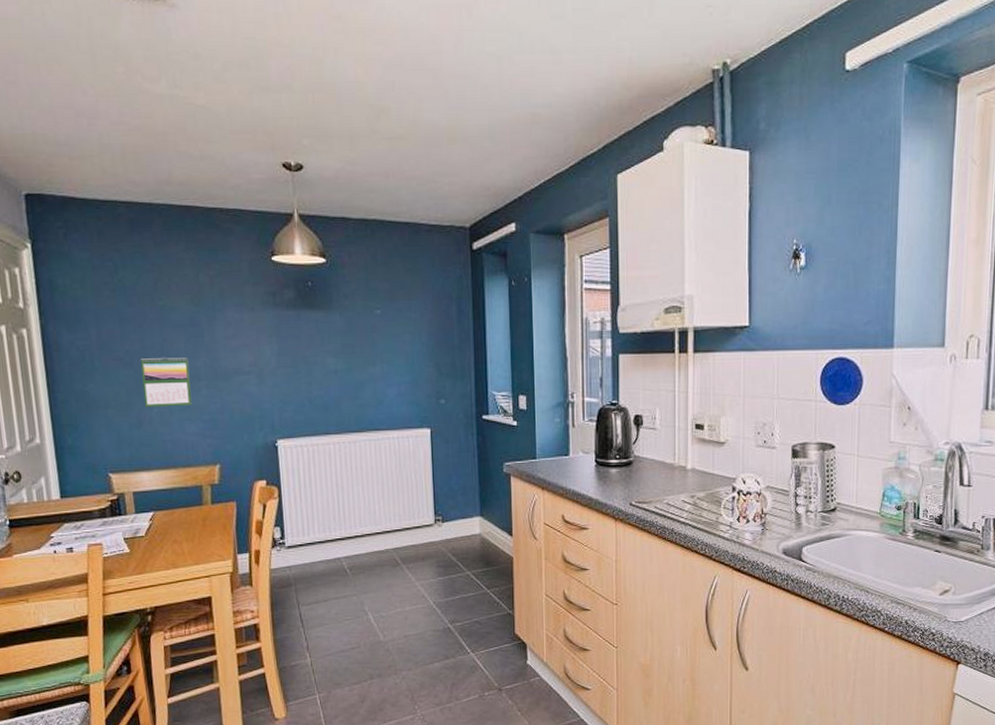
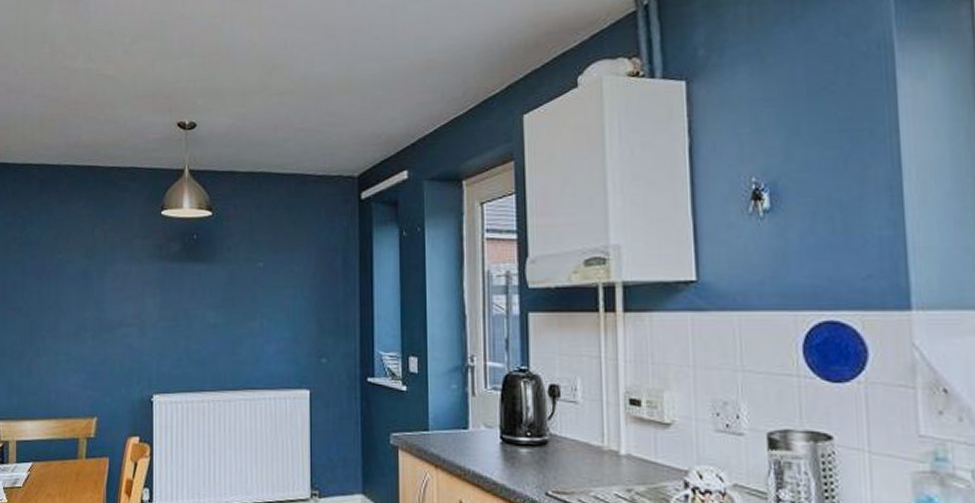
calendar: present [140,357,192,408] -> none [35,308,78,357]

